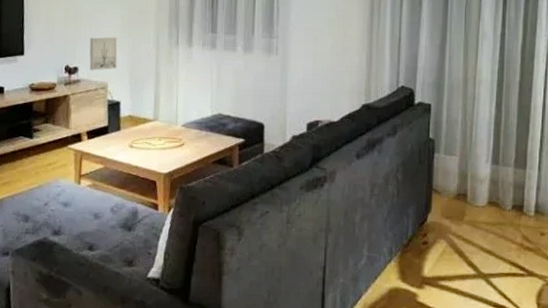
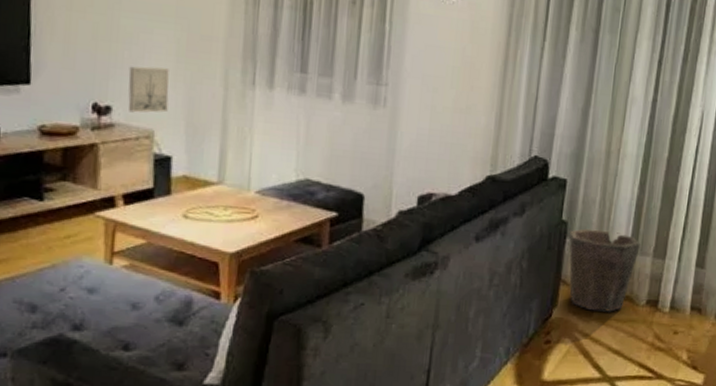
waste bin: none [436,144,502,216] -> present [569,228,640,312]

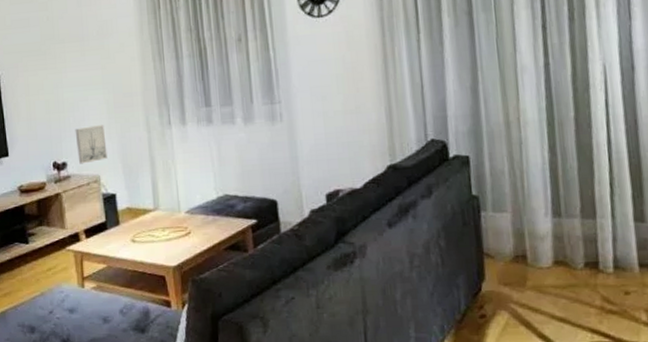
waste bin: present [569,228,640,312] -> none [482,198,564,280]

